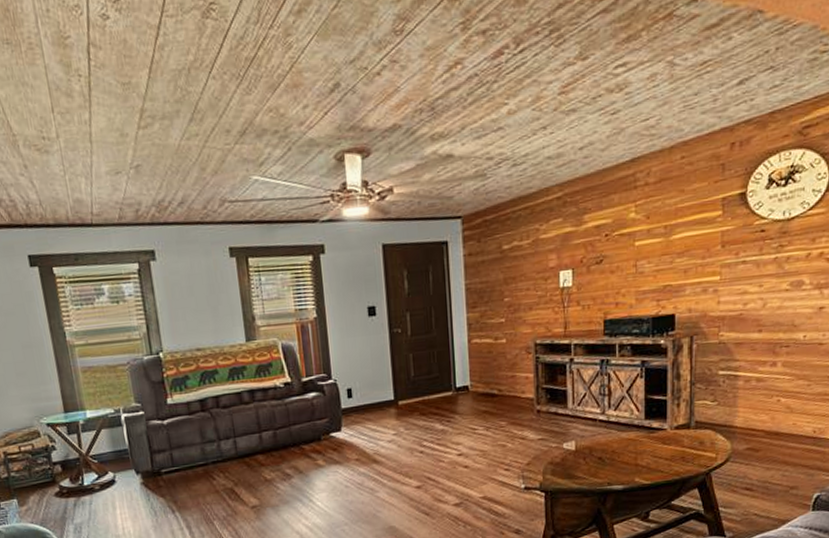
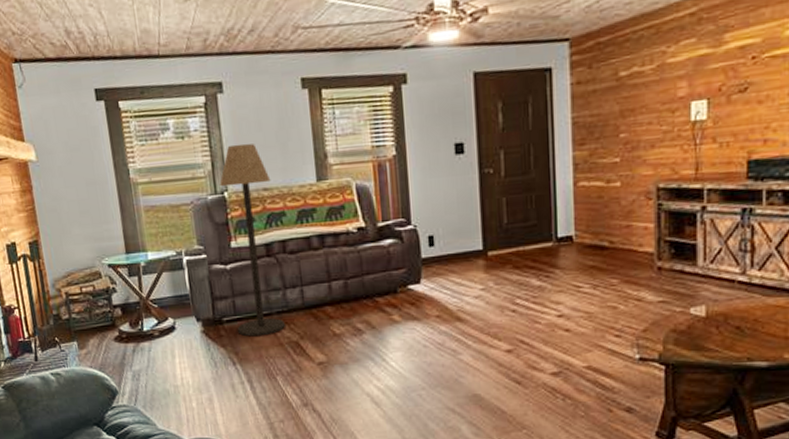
floor lamp: none [155,307,220,486] -> present [219,143,285,337]

